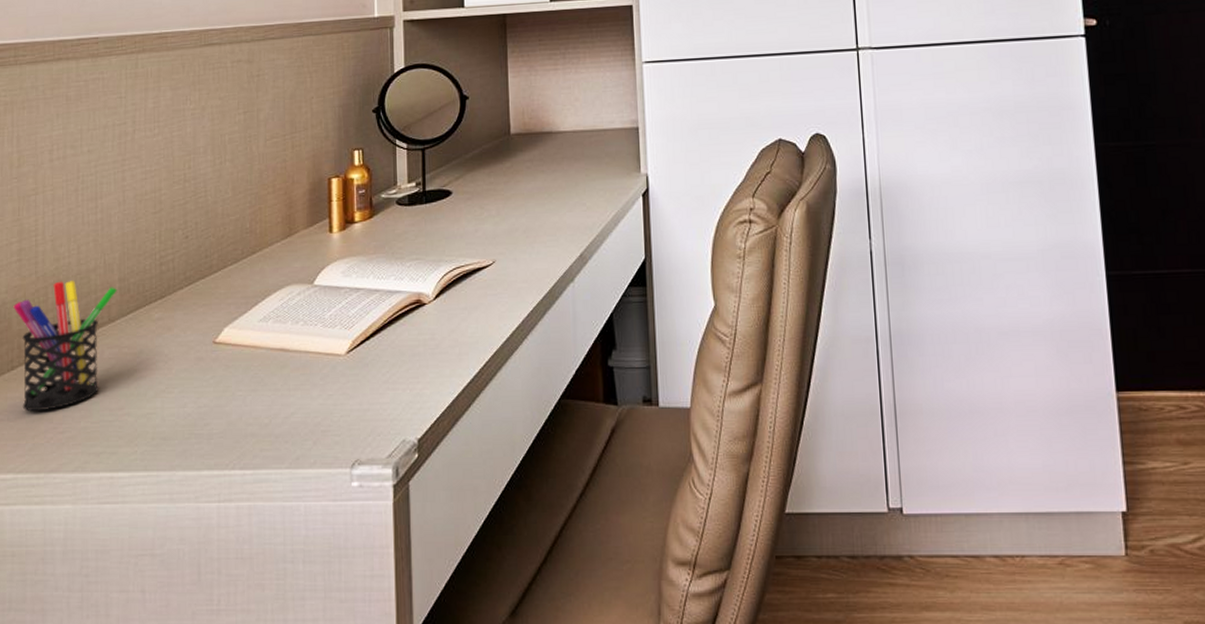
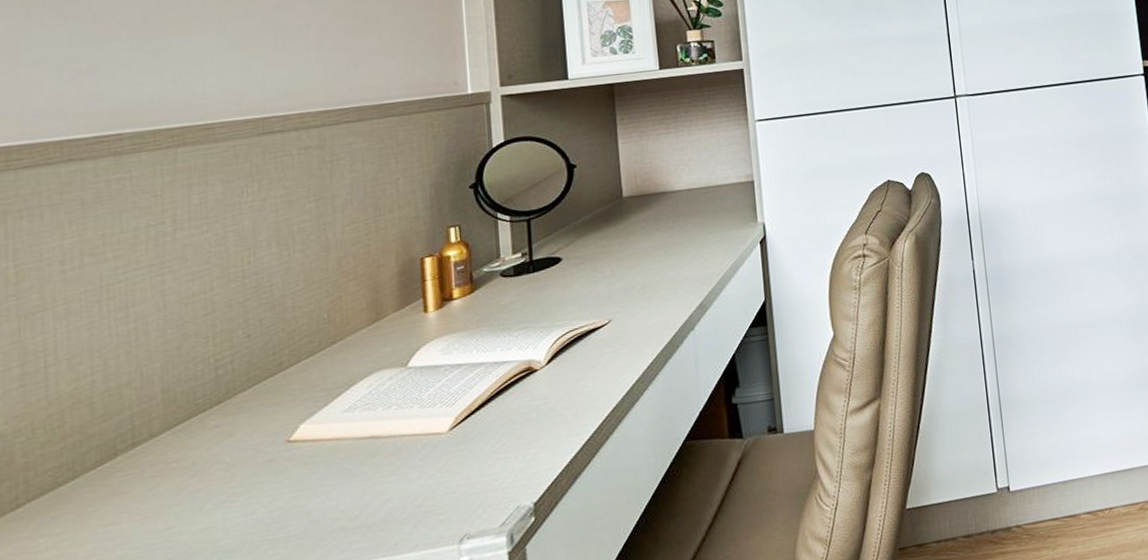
pen holder: present [13,281,118,412] -> none [16,399,160,551]

